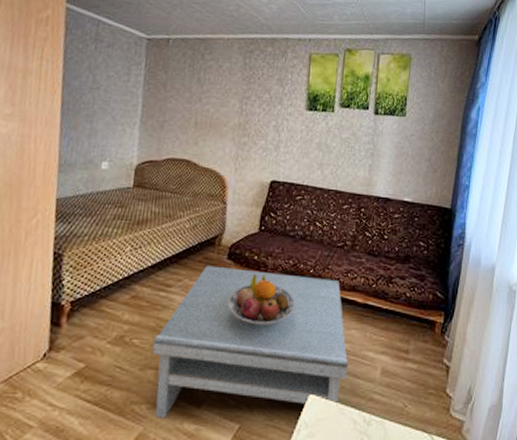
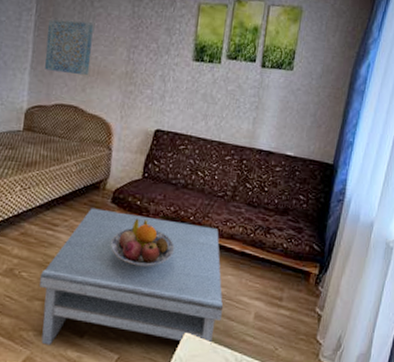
wall art: none [155,73,205,128] -> present [45,19,94,75]

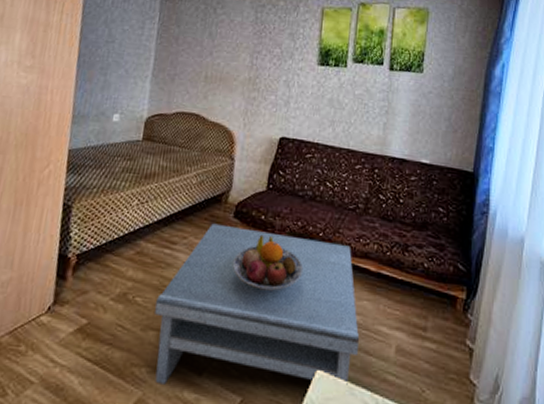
wall art: present [45,19,94,75] -> none [166,27,217,82]

